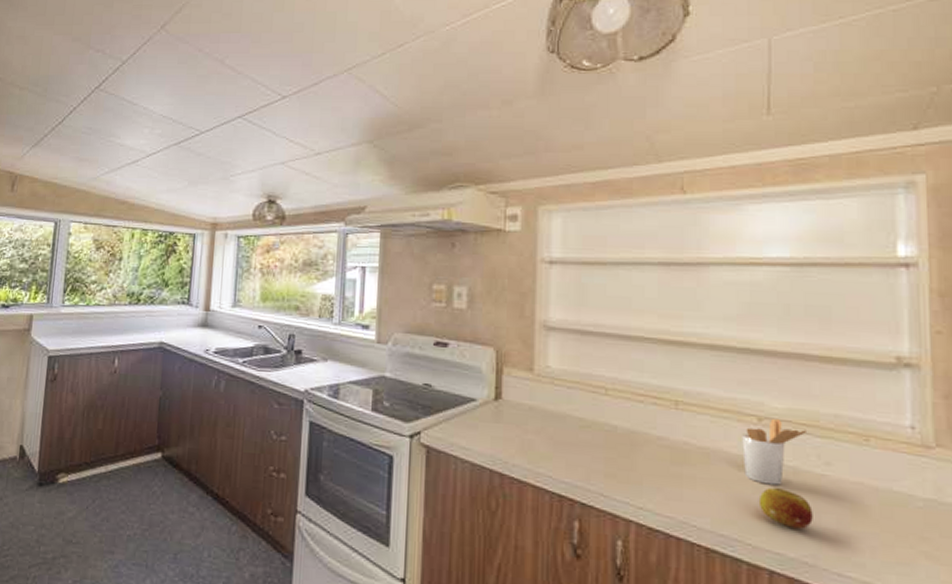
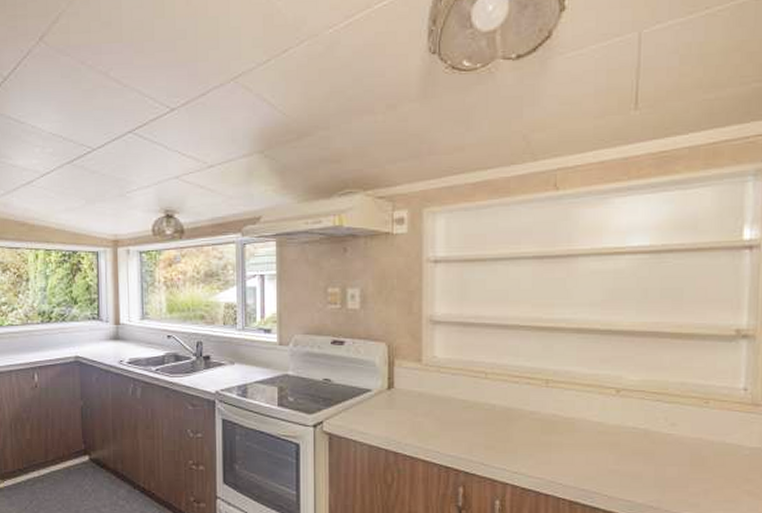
utensil holder: present [742,418,806,486] -> none [602,389,657,445]
fruit: present [758,486,813,529] -> none [614,447,659,480]

